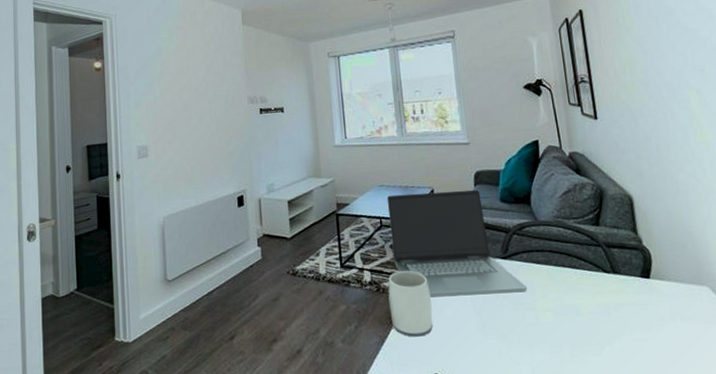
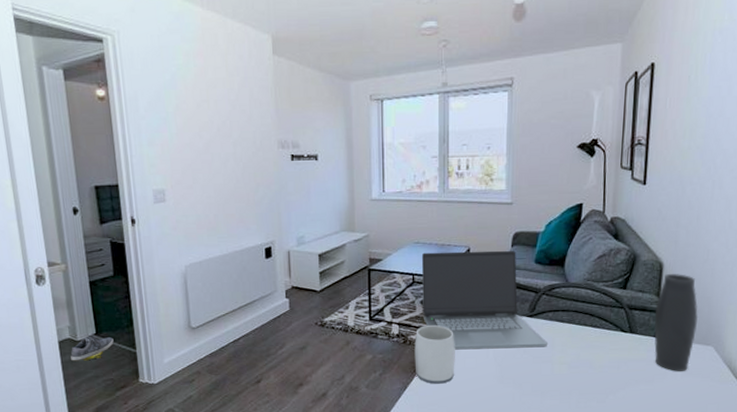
shoe: none [51,292,93,319] -> present [70,337,114,361]
vase: none [635,207,686,317] -> present [654,274,699,371]

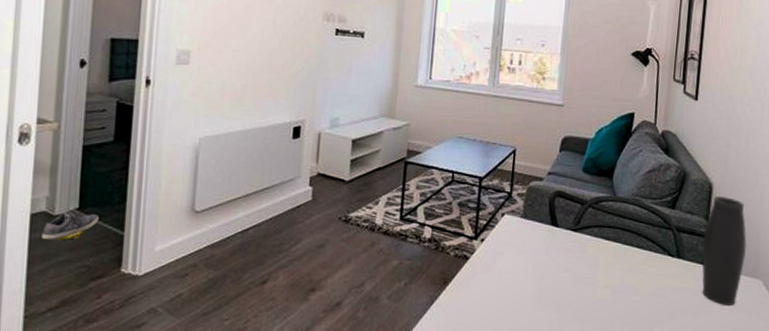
mug: present [414,325,455,384] -> none [445,231,492,301]
laptop: present [421,250,547,349] -> none [459,149,591,266]

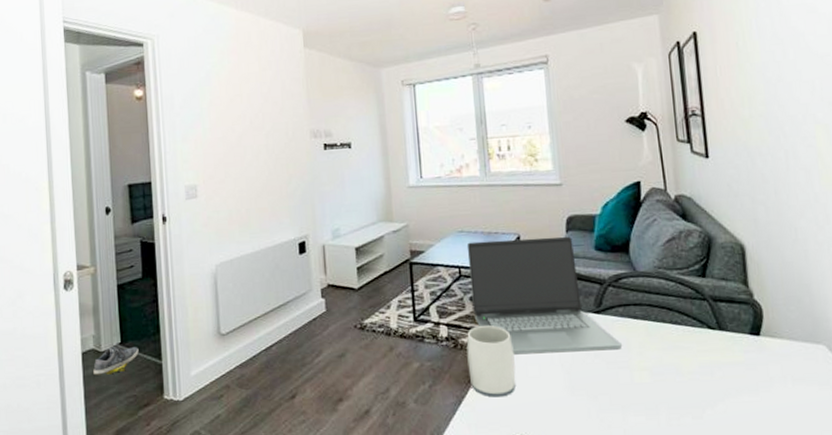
mug: none [445,231,492,301] -> present [466,325,516,397]
laptop: none [459,149,591,266] -> present [466,236,622,354]
vase: present [702,196,747,306] -> none [745,257,800,377]

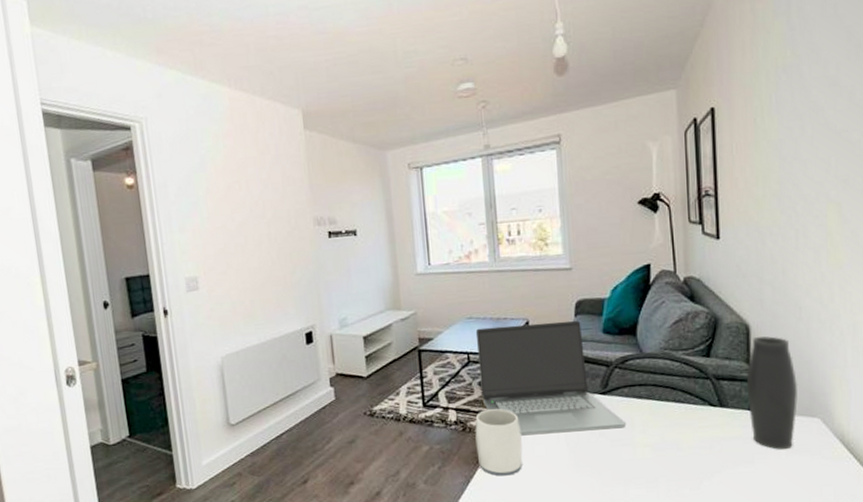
shoe: present [93,346,139,375] -> none [103,439,149,468]
vase: none [745,257,800,377] -> present [746,336,798,449]

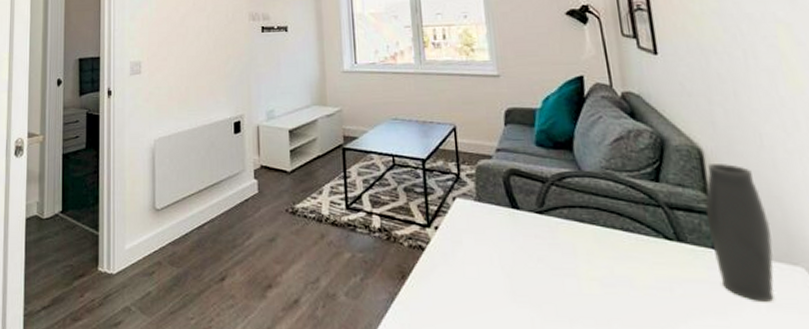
laptop: present [475,320,626,435] -> none [401,129,568,254]
mug: present [475,409,523,476] -> none [400,219,452,297]

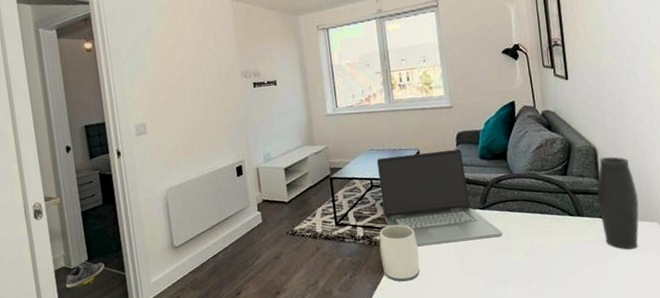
shoe: none [35,215,78,242] -> present [65,262,105,289]
mug: none [400,219,452,297] -> present [379,224,420,282]
laptop: none [401,129,568,254] -> present [376,149,503,246]

